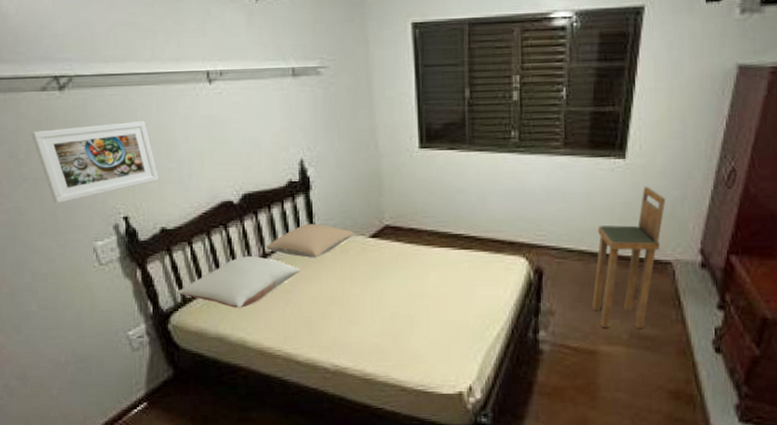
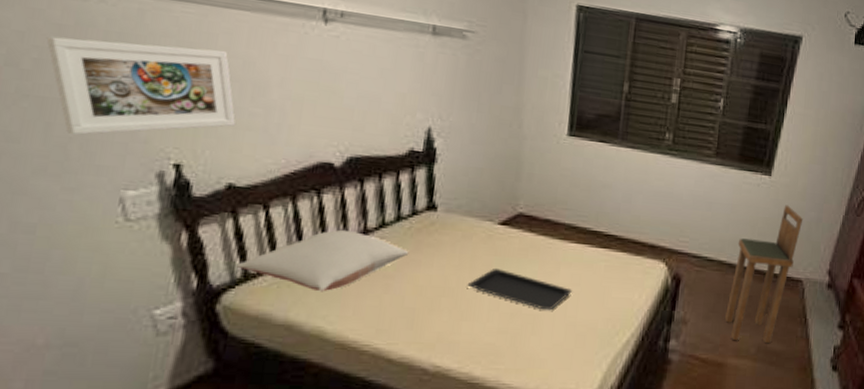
pillow: present [266,223,355,258] -> none [369,200,483,241]
serving tray: none [351,277,441,311] -> present [467,269,572,311]

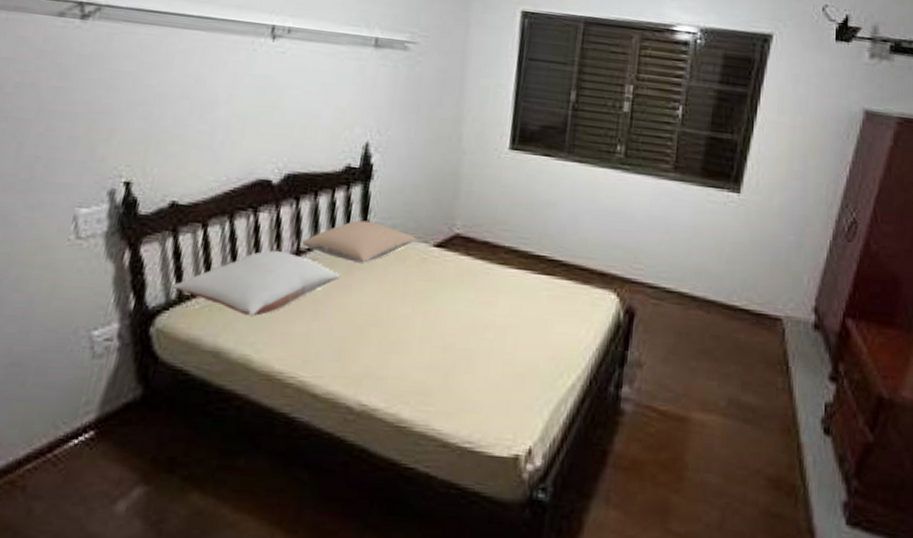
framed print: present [46,36,237,135] -> none [28,61,184,154]
pillow: none [369,200,483,241] -> present [302,220,417,263]
serving tray: present [467,269,572,311] -> none [398,296,511,346]
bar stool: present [725,204,804,344] -> none [688,227,781,396]

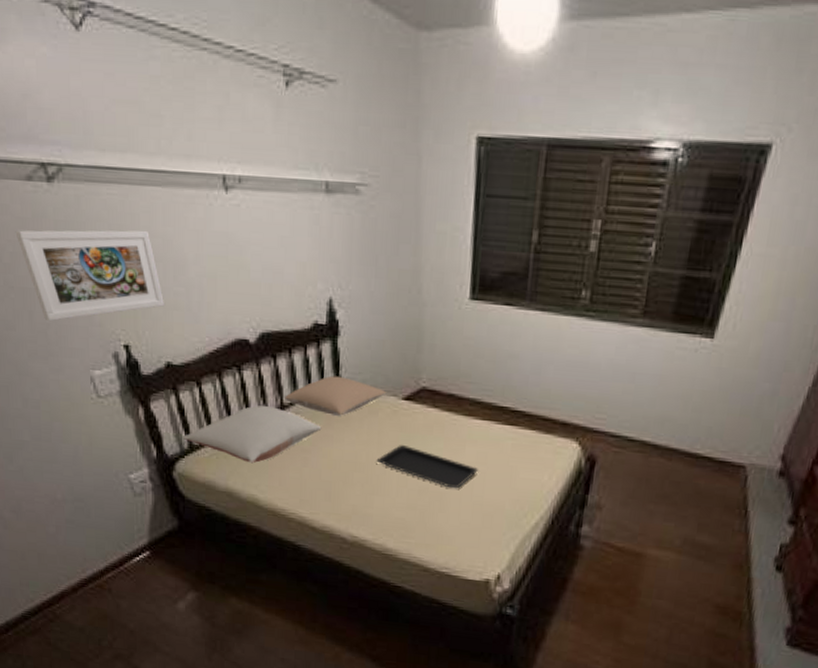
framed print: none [28,61,184,154] -> present [15,230,165,321]
serving tray: none [398,296,511,346] -> present [376,445,478,489]

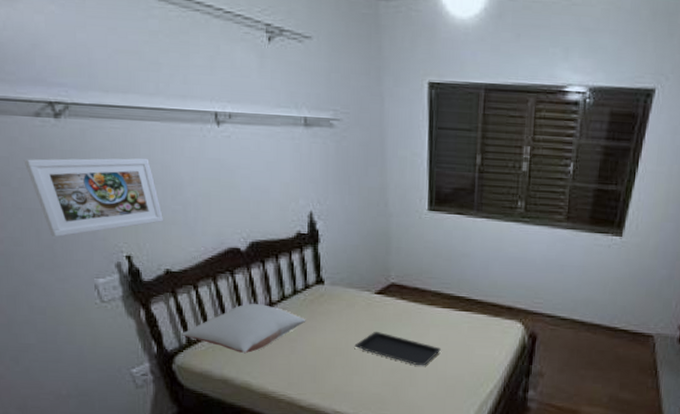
pillow: present [285,375,387,416] -> none [273,276,362,310]

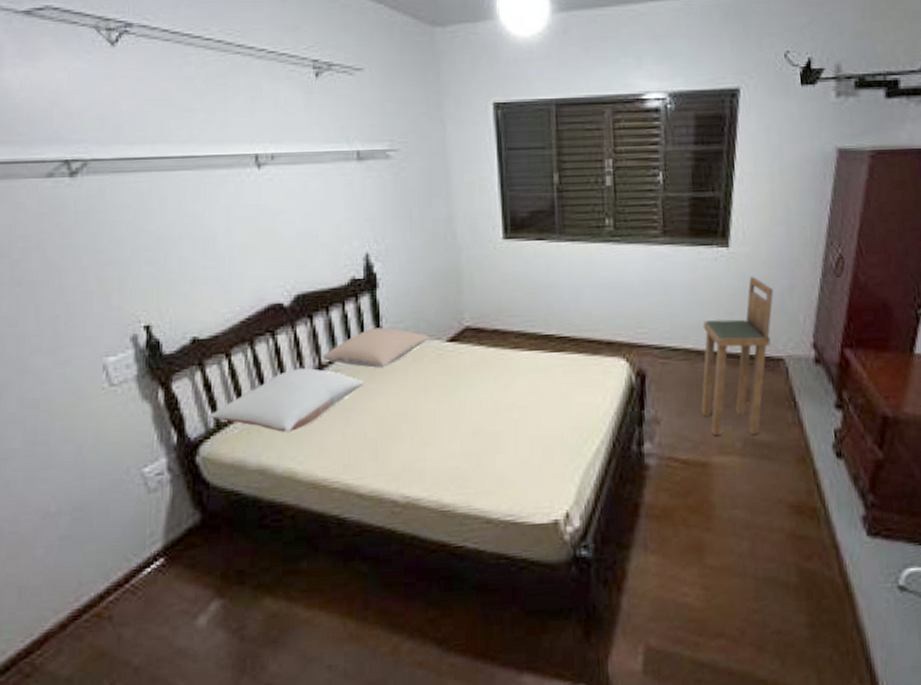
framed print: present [23,158,164,237] -> none [29,211,193,311]
pillow: none [273,276,362,310] -> present [323,327,430,368]
serving tray: present [354,332,441,366] -> none [425,388,531,426]
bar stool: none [579,264,655,394] -> present [701,276,774,436]

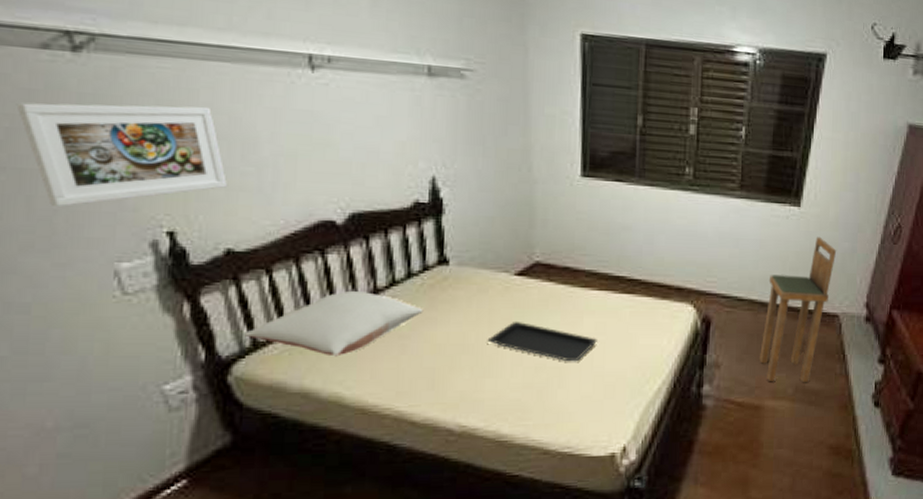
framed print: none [29,211,193,311] -> present [16,102,228,206]
pillow: present [323,327,430,368] -> none [379,255,498,296]
serving tray: none [425,388,531,426] -> present [487,322,597,362]

